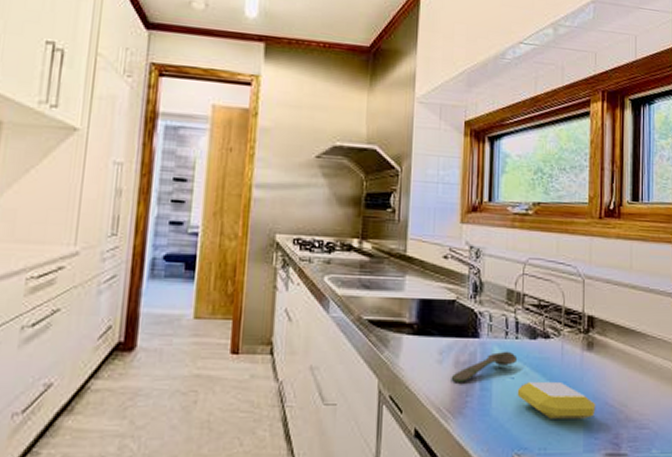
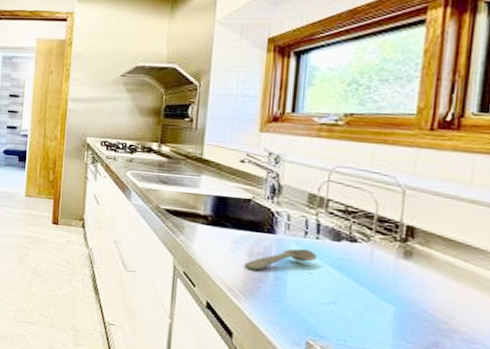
soap bar: present [517,381,596,419] -> none [315,278,411,322]

